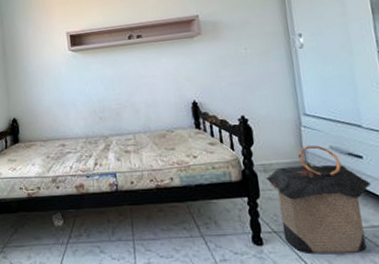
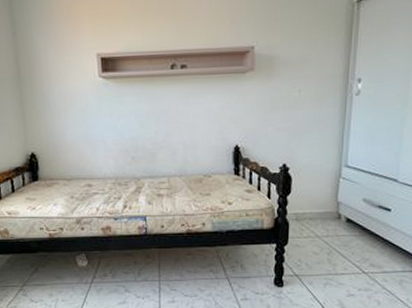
laundry hamper: present [265,145,371,255] -> none [296,196,392,295]

